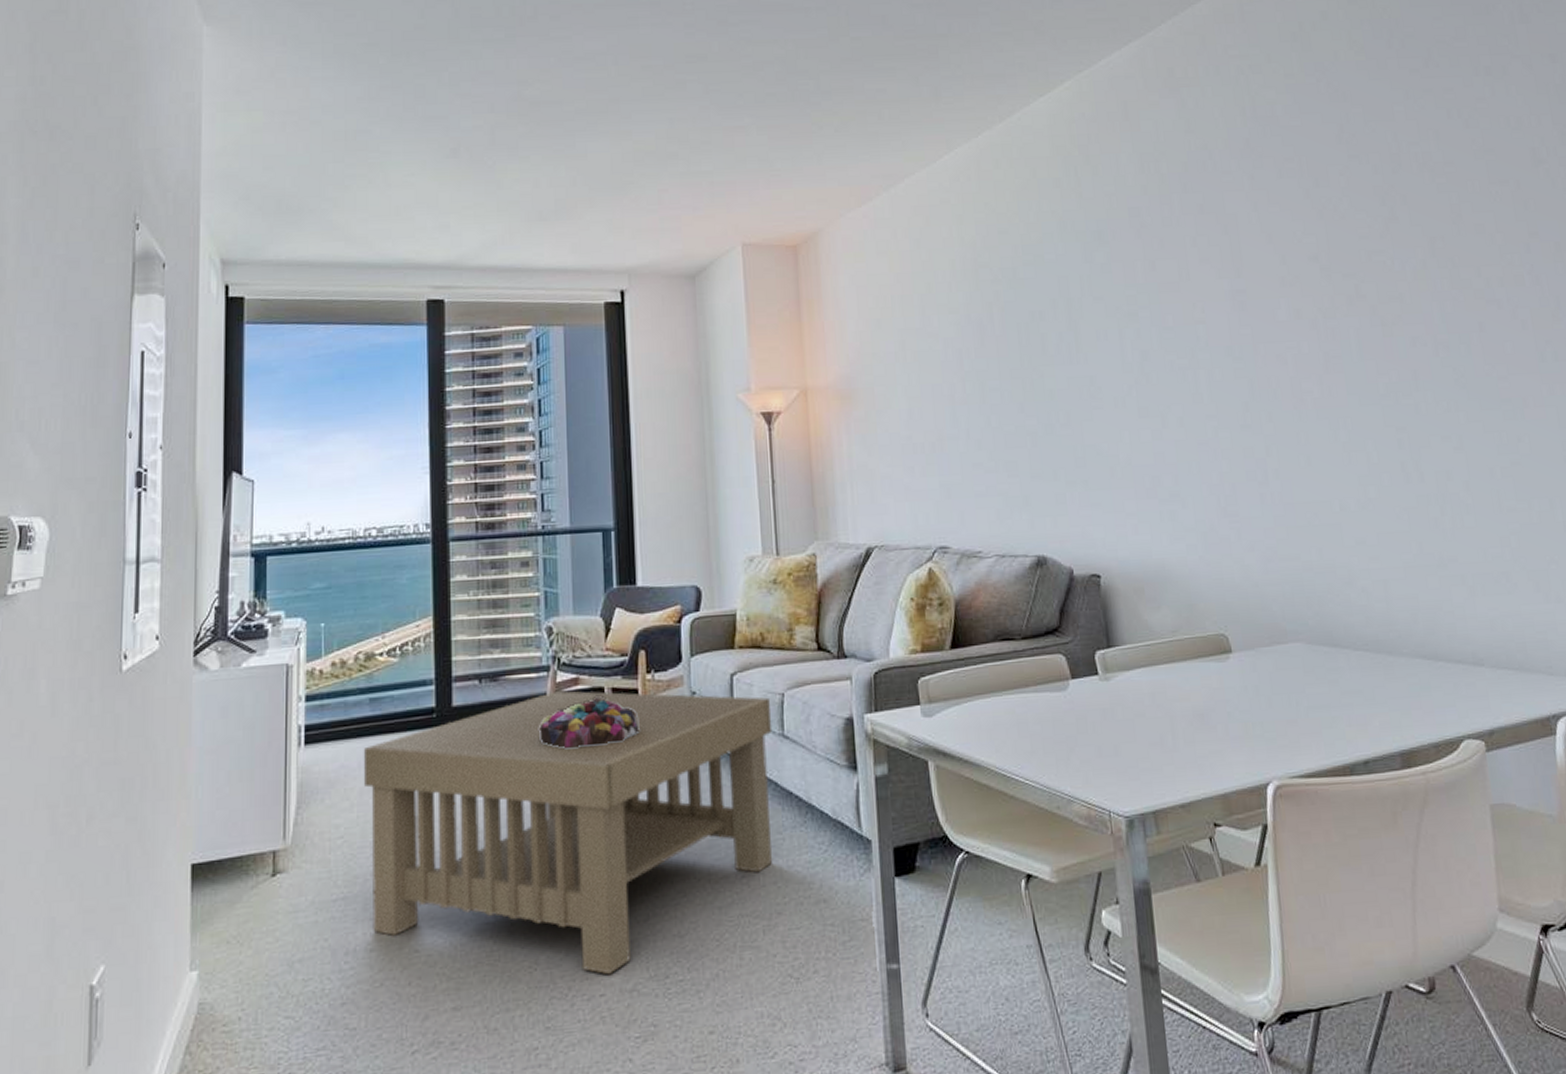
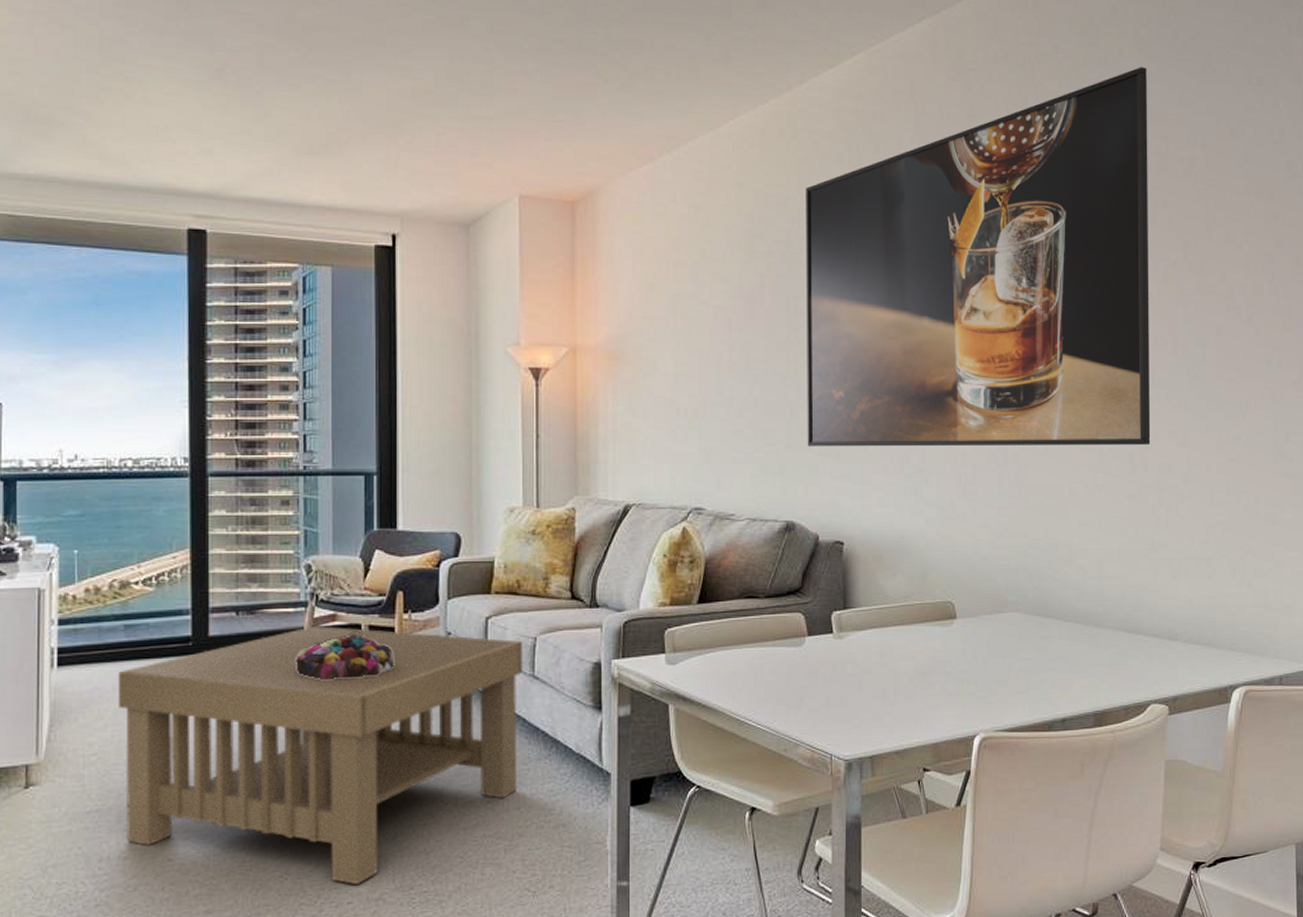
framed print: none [1026,68,1423,476] -> present [806,67,1151,447]

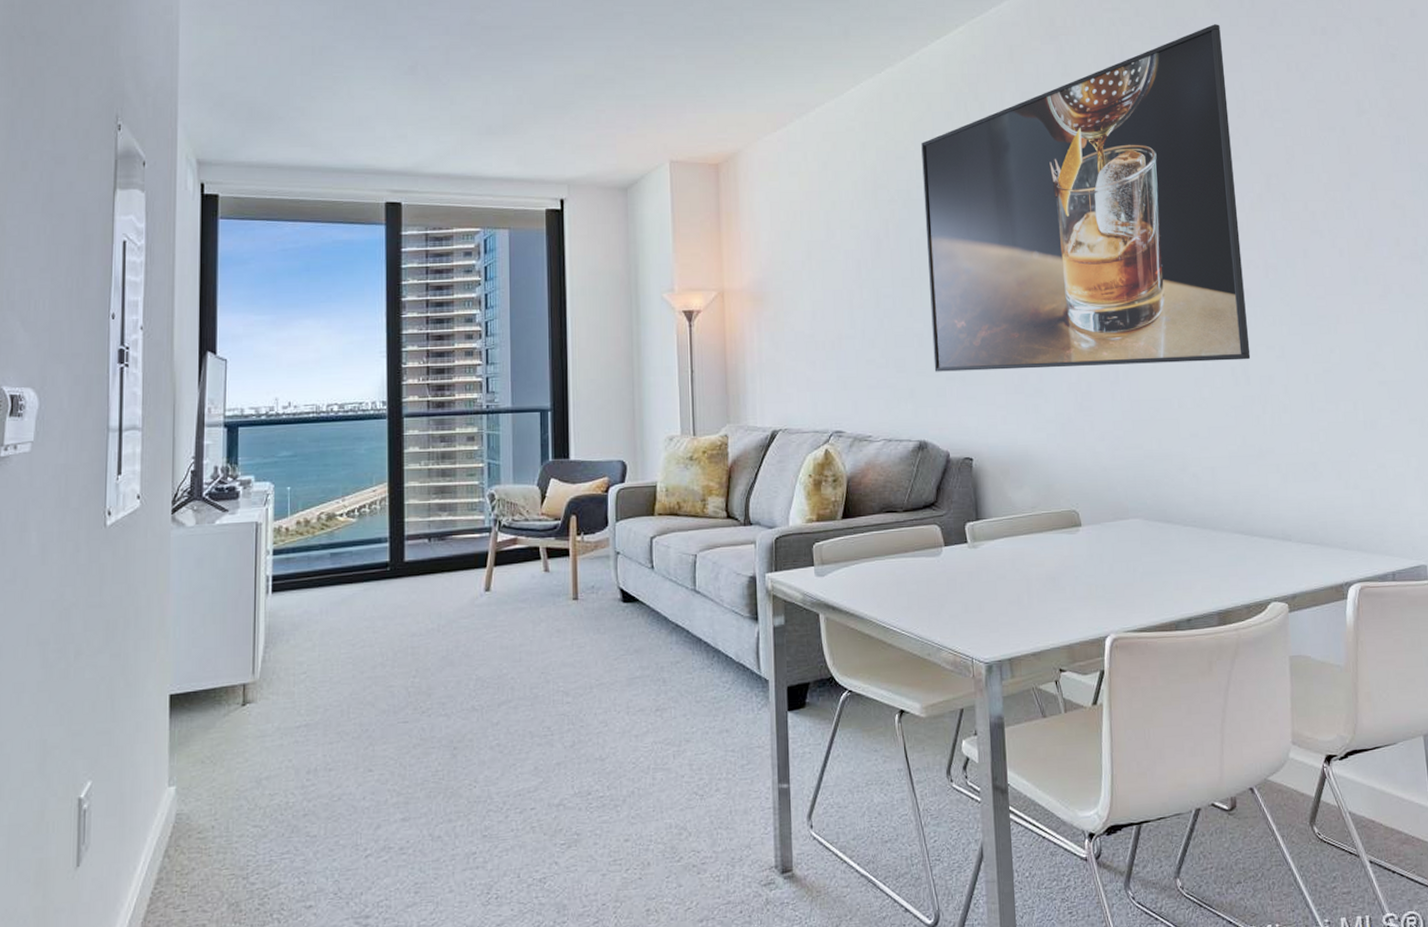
coffee table: present [117,626,524,885] -> none [324,549,686,792]
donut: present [296,631,395,679] -> none [481,553,570,599]

